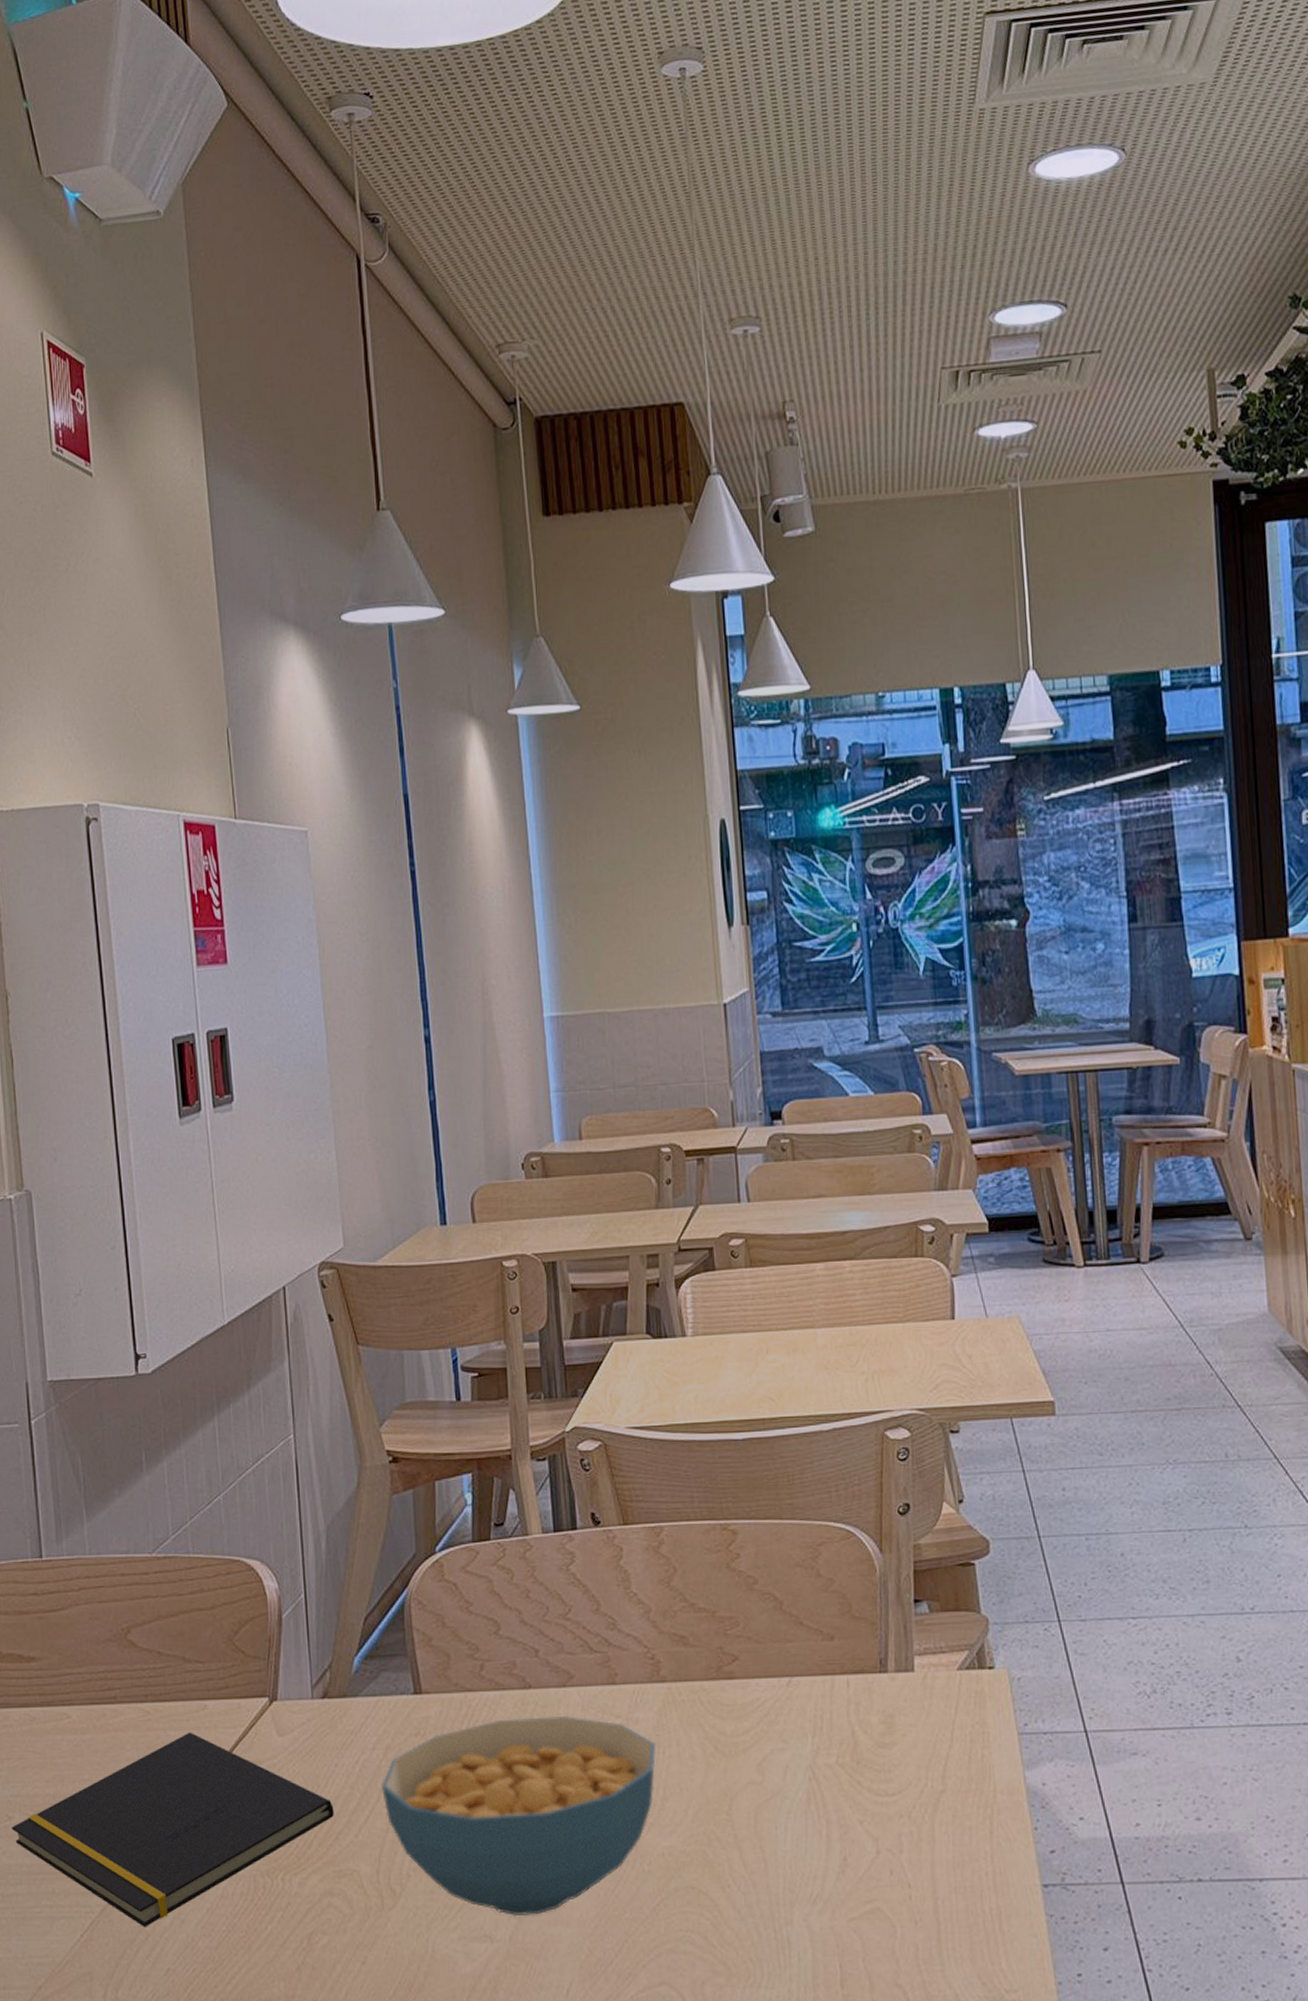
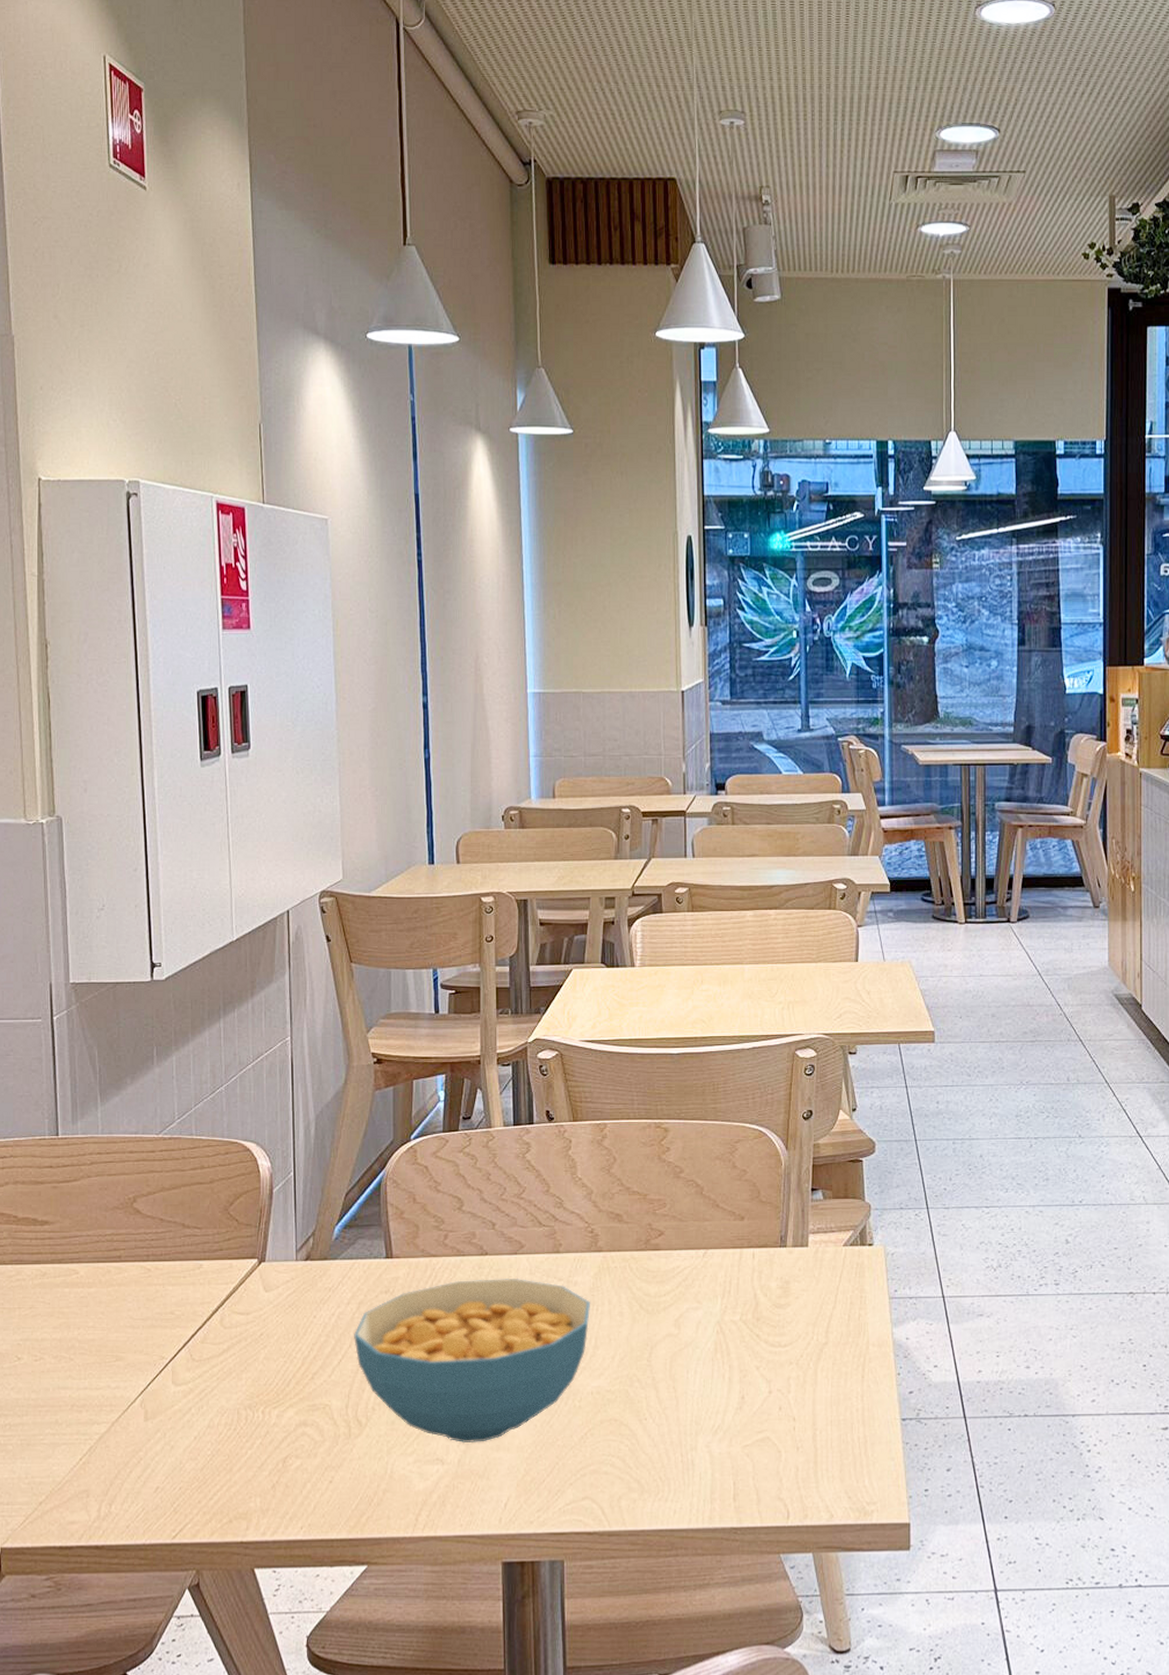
notepad: present [11,1732,334,1927] -> none [20,1287,311,1452]

